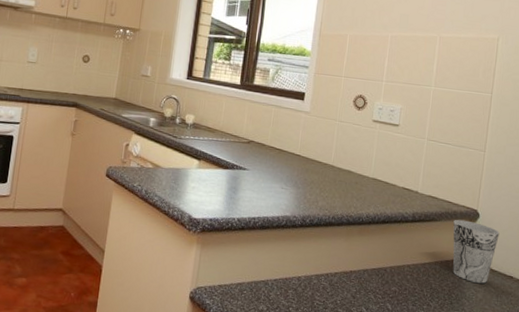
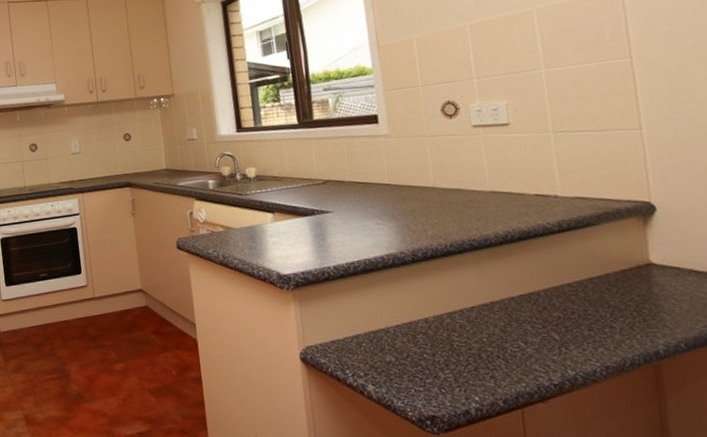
cup: present [453,219,500,284] -> none [619,217,694,292]

